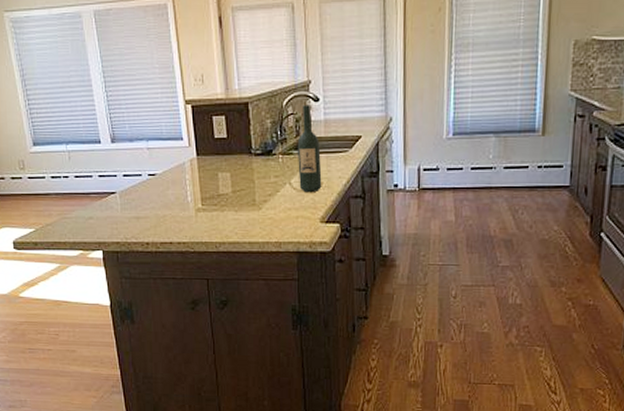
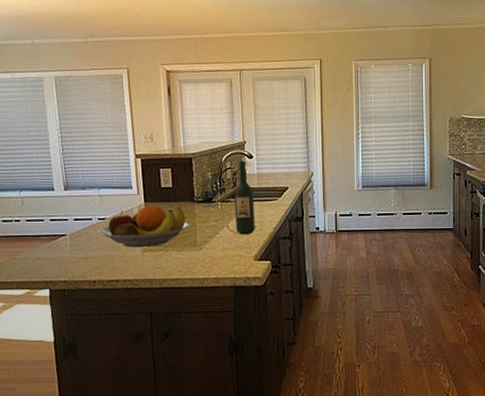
fruit bowl: none [148,159,248,207] -> present [97,205,191,248]

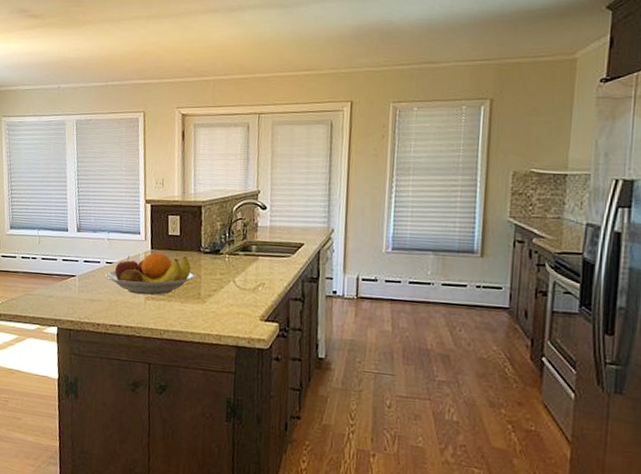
wine bottle: present [234,161,255,234] -> none [242,211,265,291]

